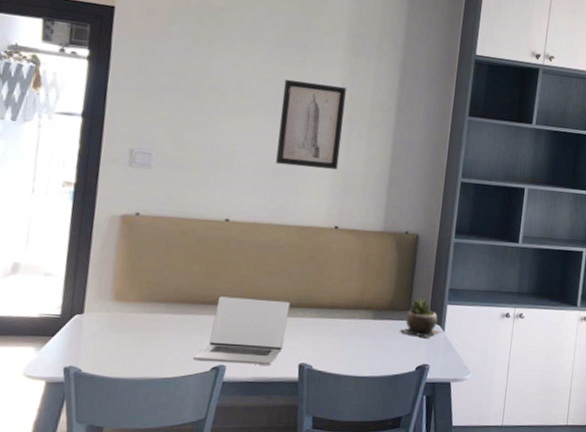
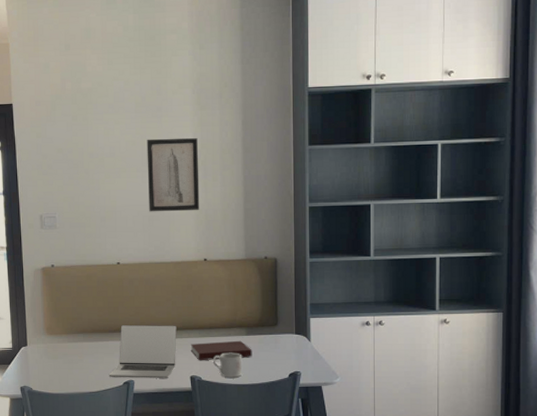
notebook: none [303,324,378,346] -> present [190,340,252,361]
mug: none [328,338,365,368] -> present [212,352,242,378]
succulent plant: present [399,297,440,338] -> none [270,314,307,348]

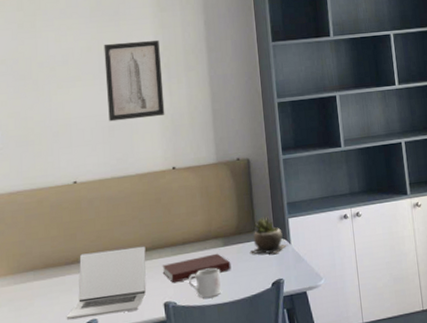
succulent plant: none [270,314,307,348] -> present [249,216,287,254]

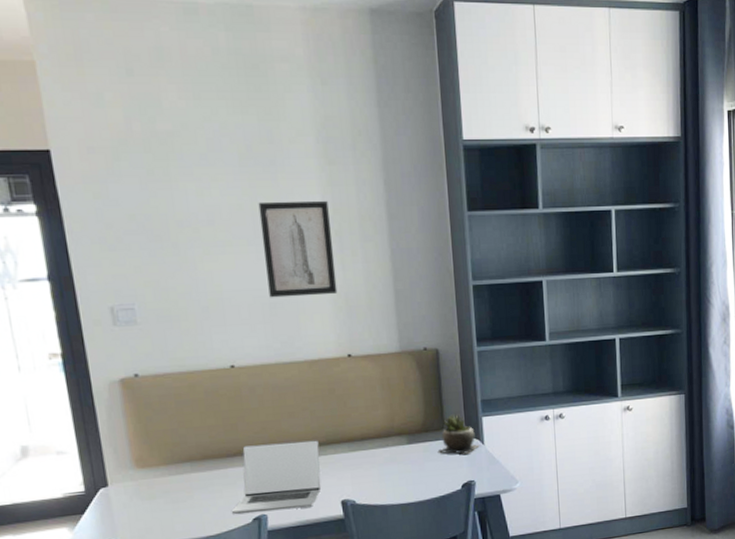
notebook: present [162,253,231,284] -> none [338,451,417,481]
mug: present [188,267,221,298] -> none [368,466,405,498]

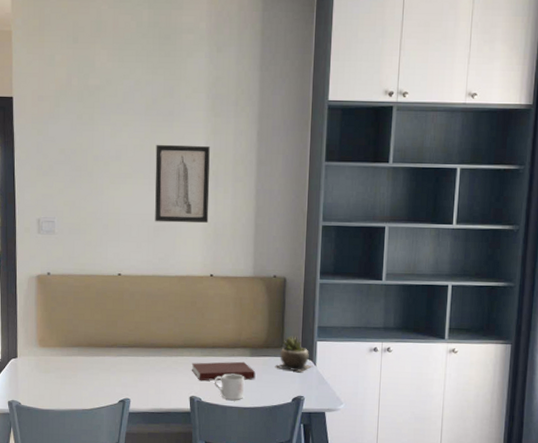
laptop: present [231,440,322,514] -> none [103,340,178,398]
notebook: none [338,451,417,481] -> present [191,361,256,381]
mug: none [368,466,405,498] -> present [214,373,245,400]

